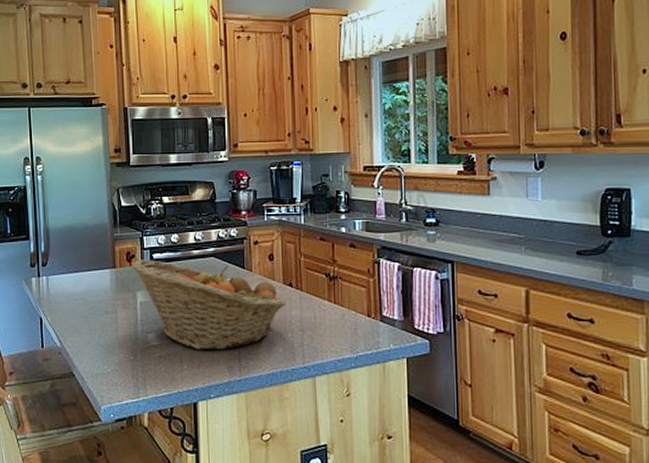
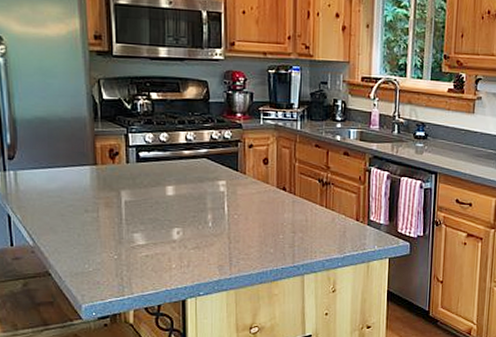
fruit basket: present [132,260,286,351] -> none [115,158,279,250]

